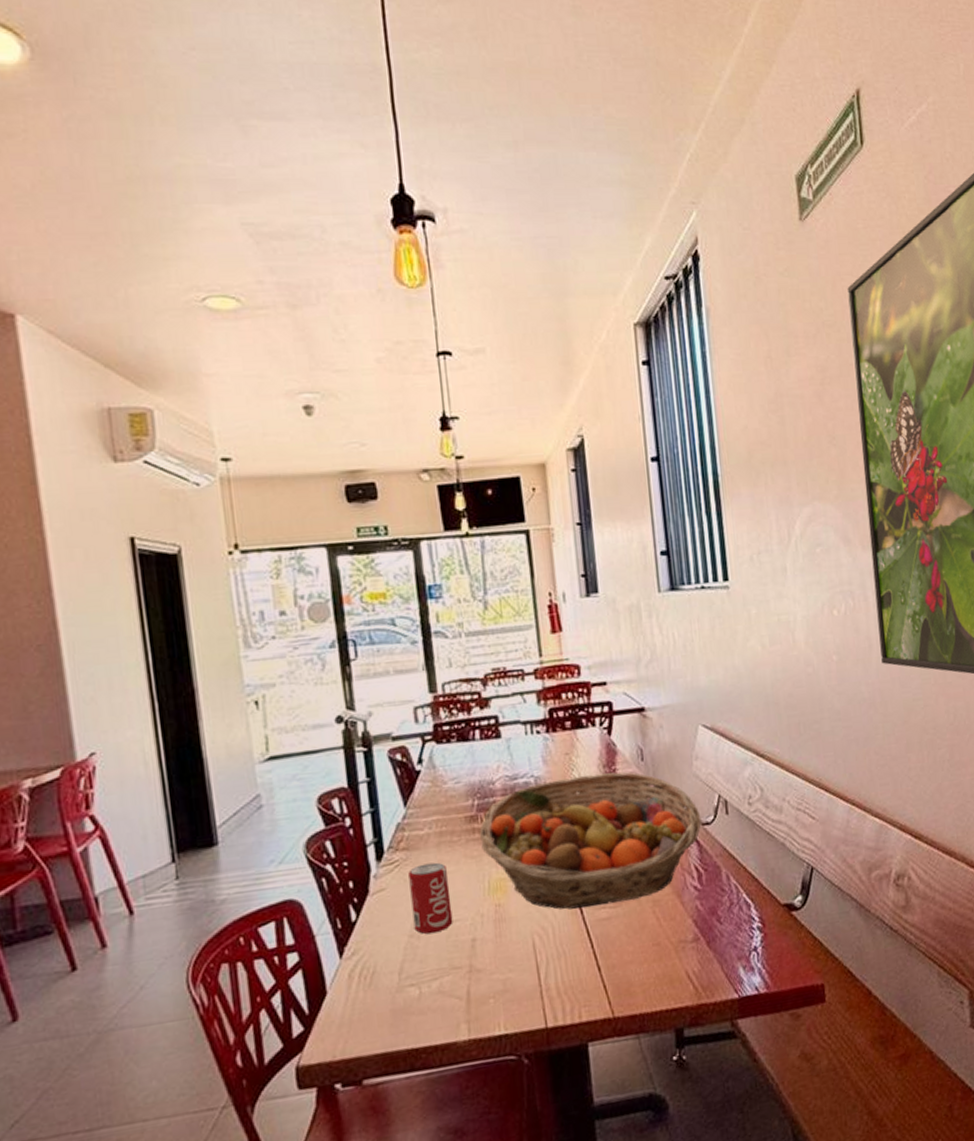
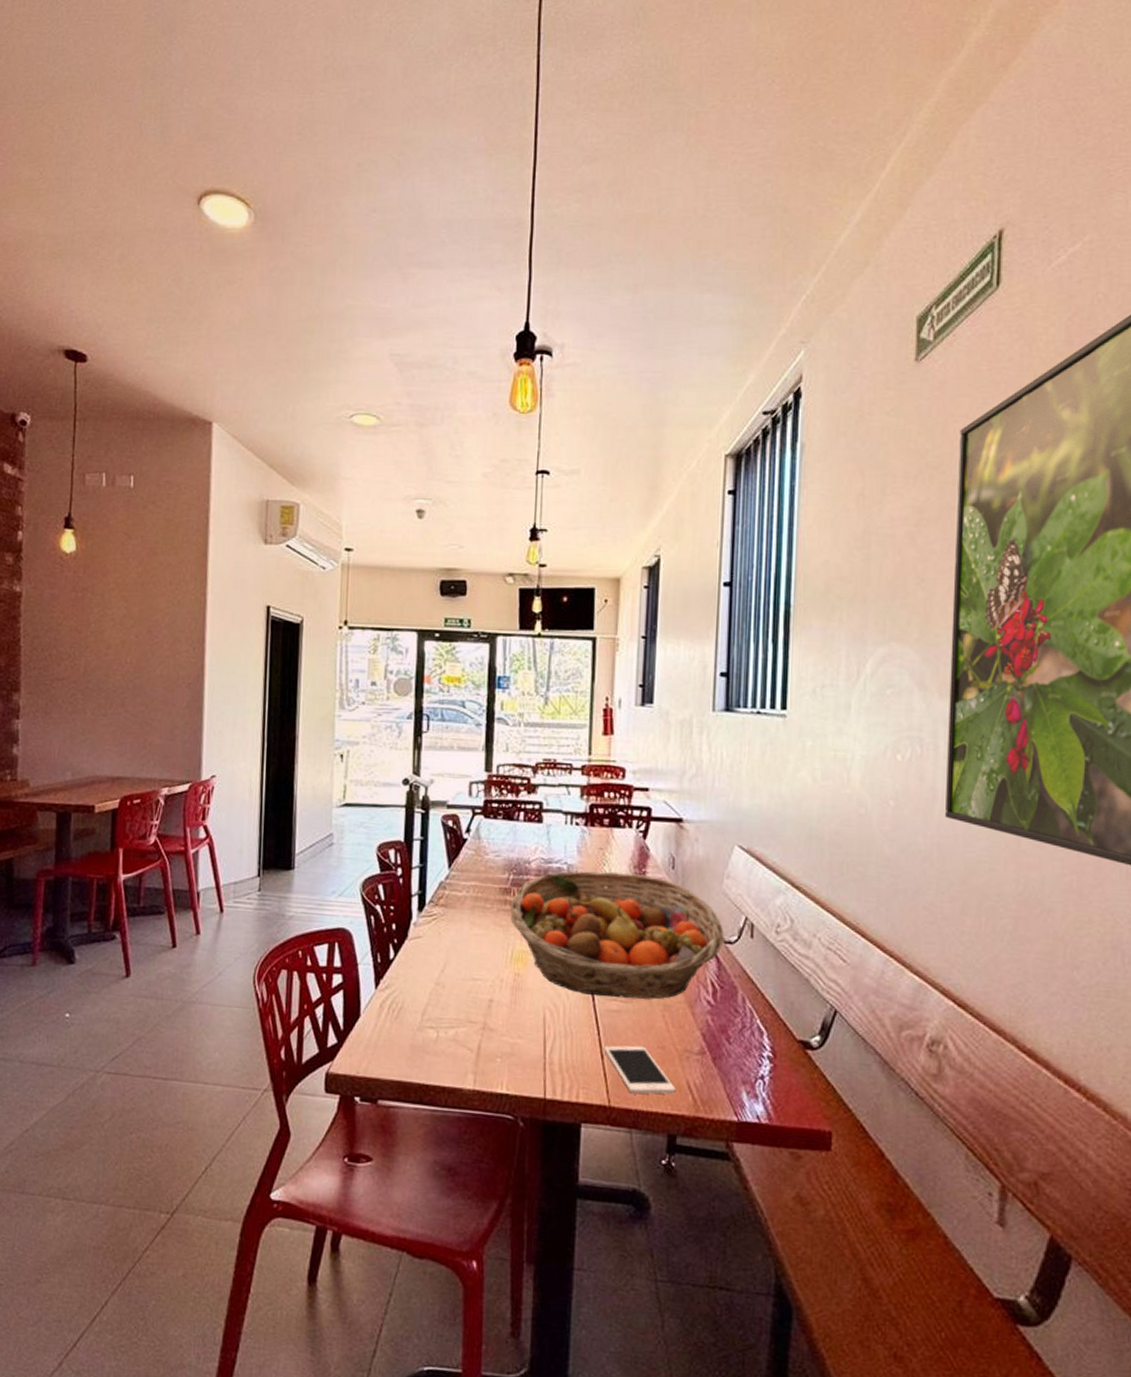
beverage can: present [408,862,453,934] -> none [441,922,478,987]
cell phone: none [599,947,676,999] -> present [603,1045,676,1094]

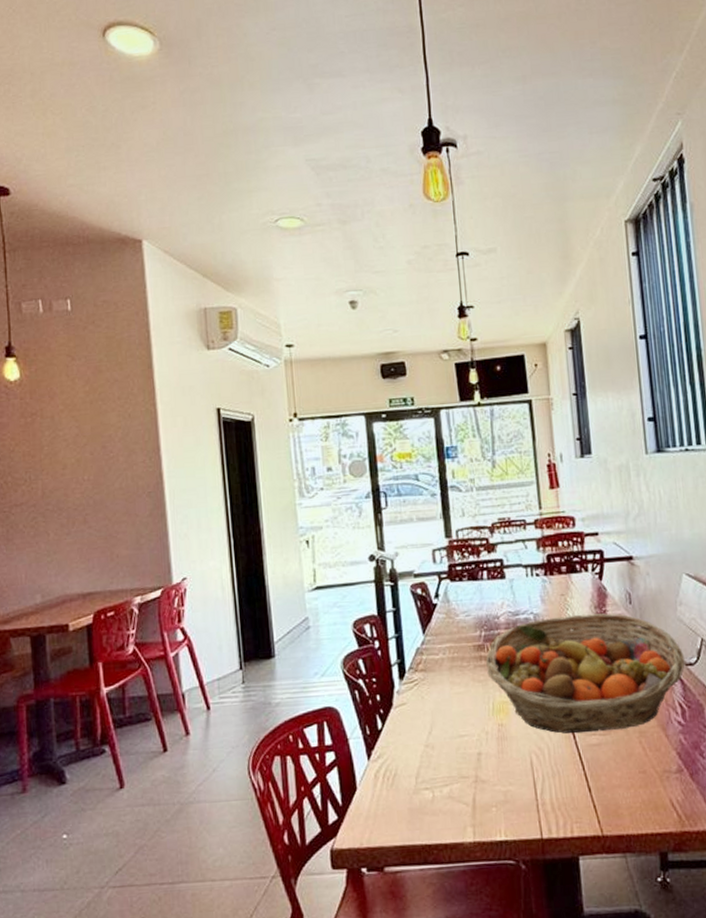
cell phone: present [603,1045,676,1094] -> none [590,773,661,820]

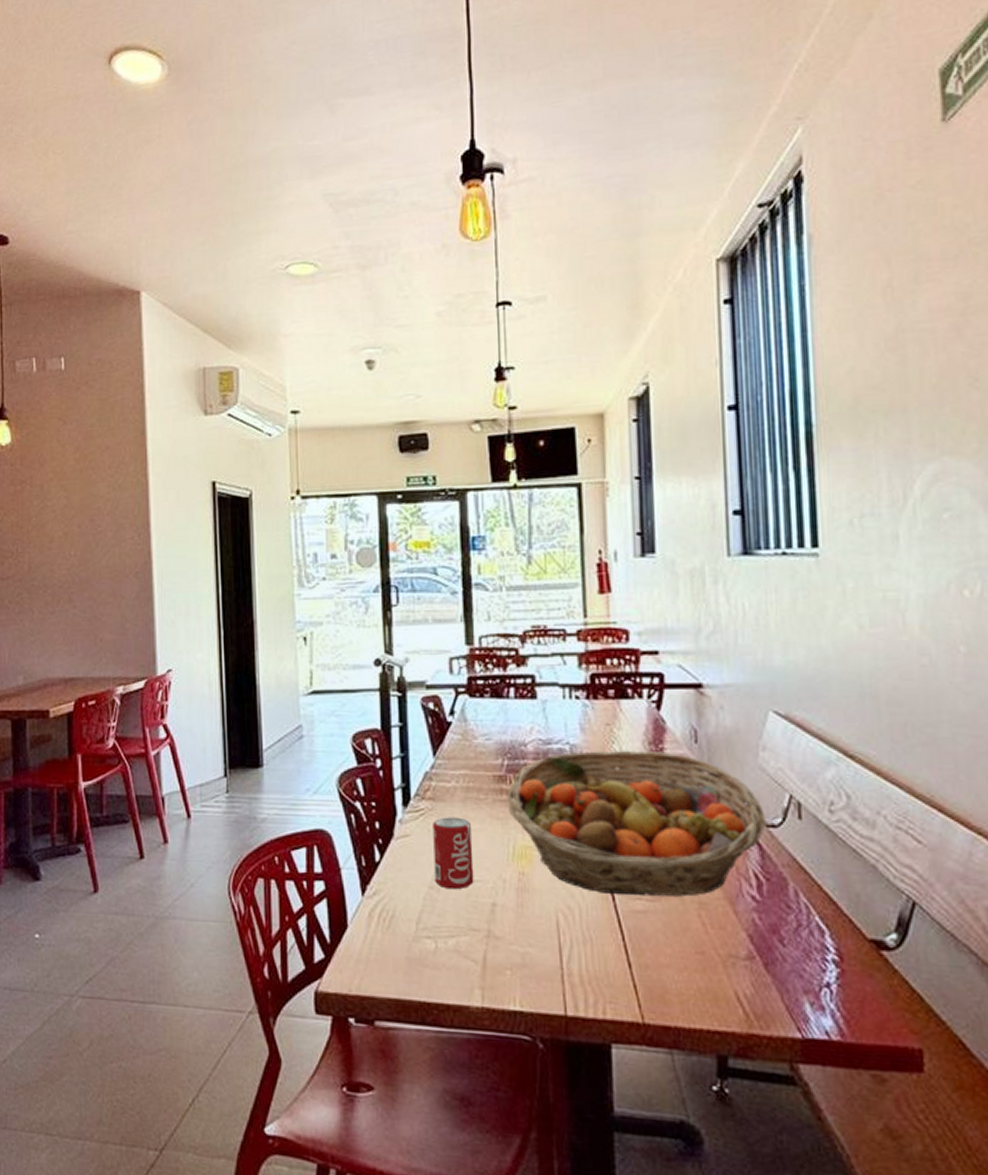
beverage can: none [425,683,462,746] -> present [433,817,474,890]

